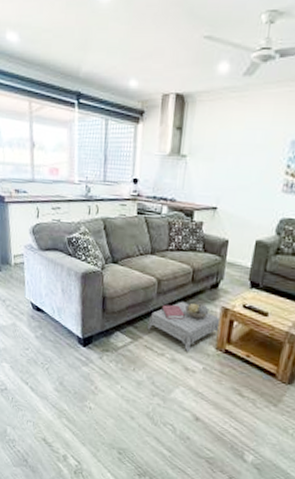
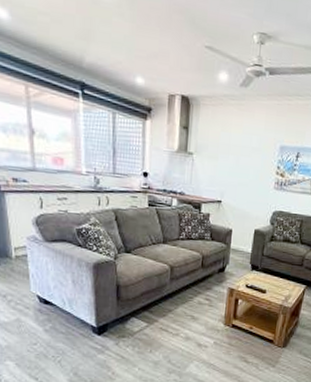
ottoman: present [147,301,221,352] -> none [162,285,228,330]

